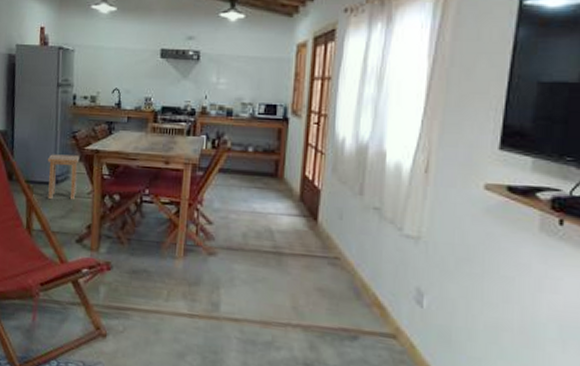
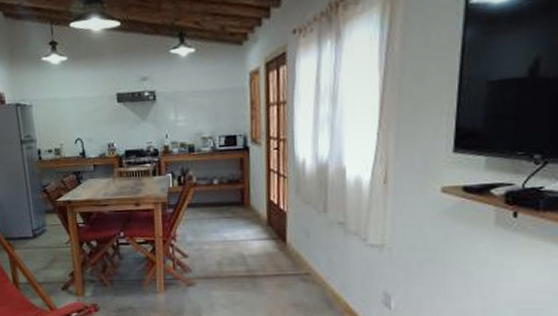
stool: present [48,154,80,200] -> none [23,208,55,252]

